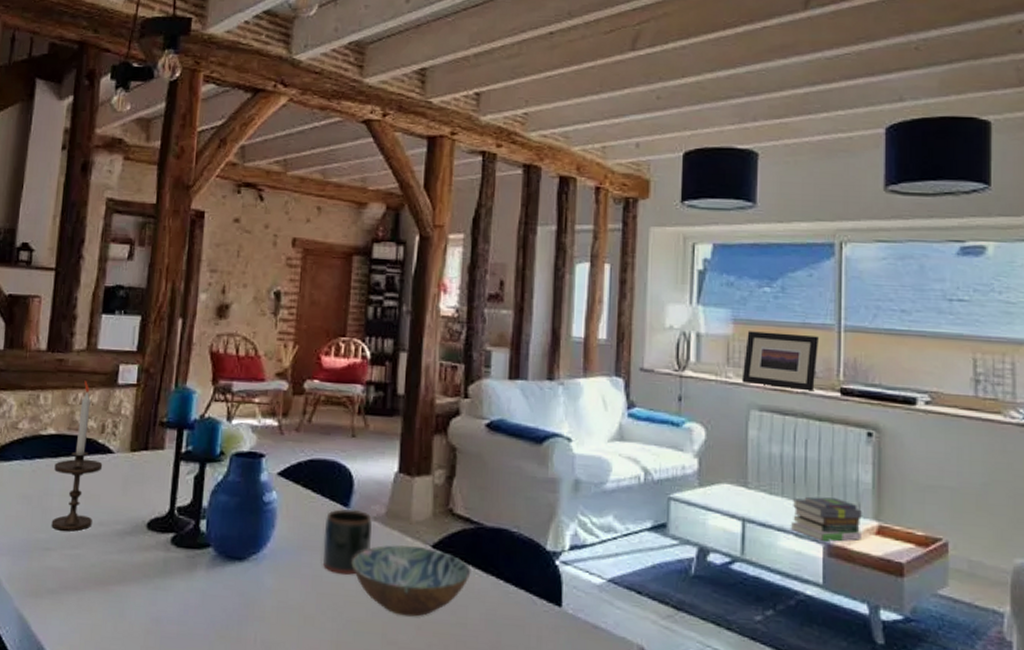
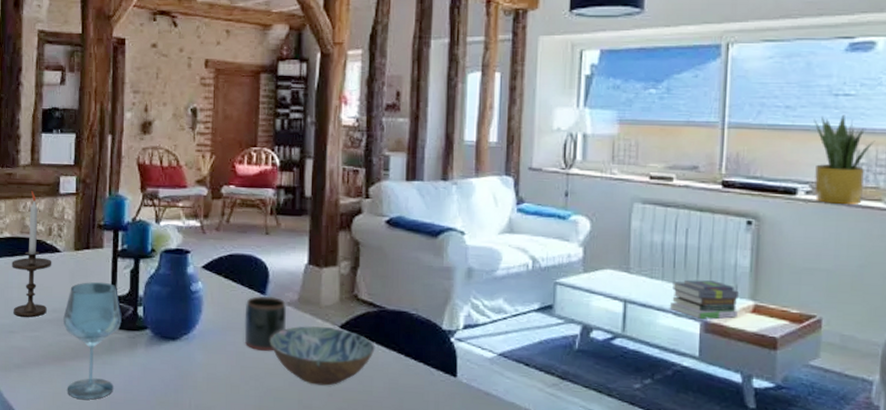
wine glass: none [109,489,181,633] -> present [63,281,122,400]
picture frame: present [741,331,819,392] -> none [626,130,702,185]
planter: none [930,321,991,417] -> present [814,114,875,204]

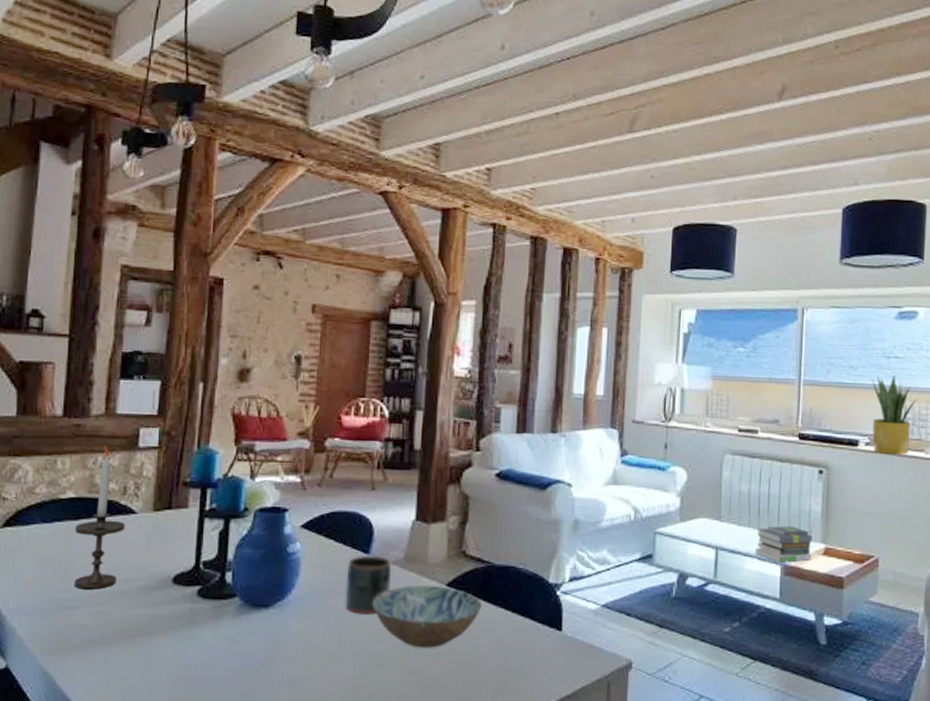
wine glass: present [63,281,122,400] -> none [136,546,207,681]

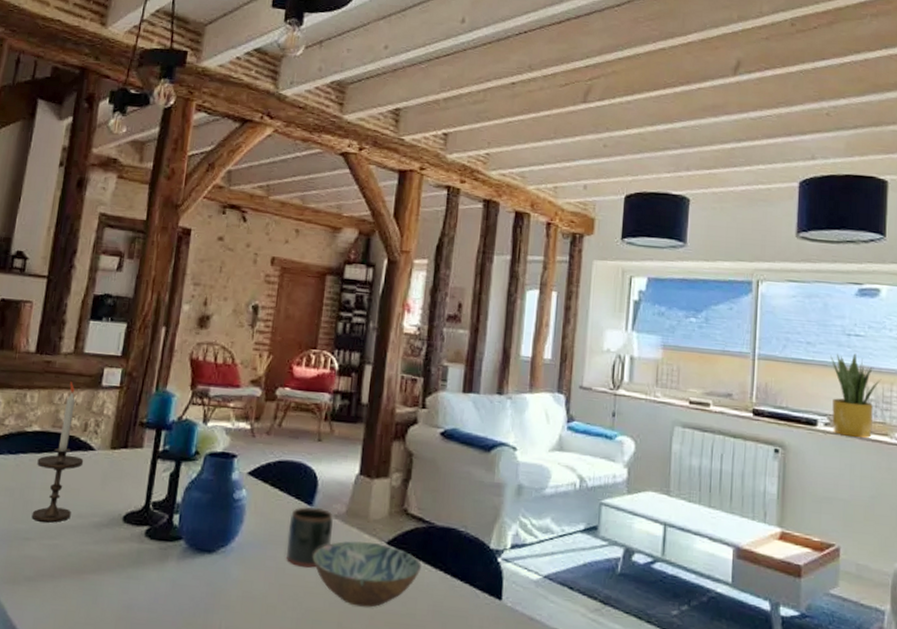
books: present [755,526,812,563] -> none [706,504,767,545]

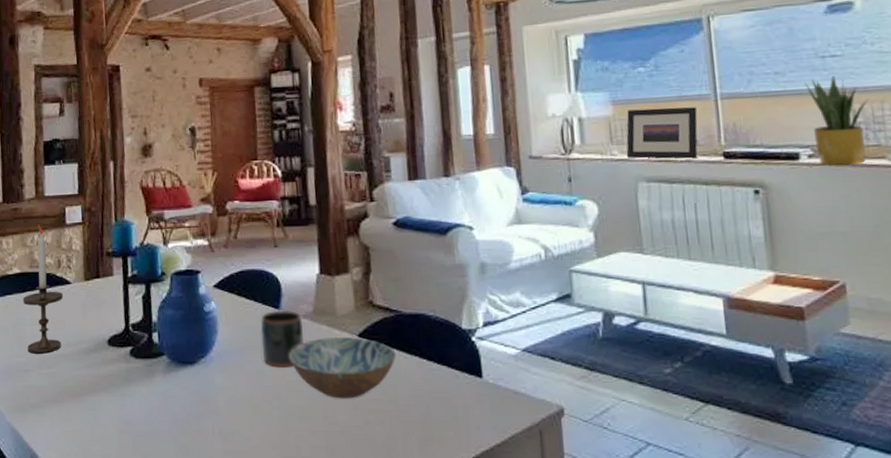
picture frame: none [668,356,736,412] -> present [626,107,698,159]

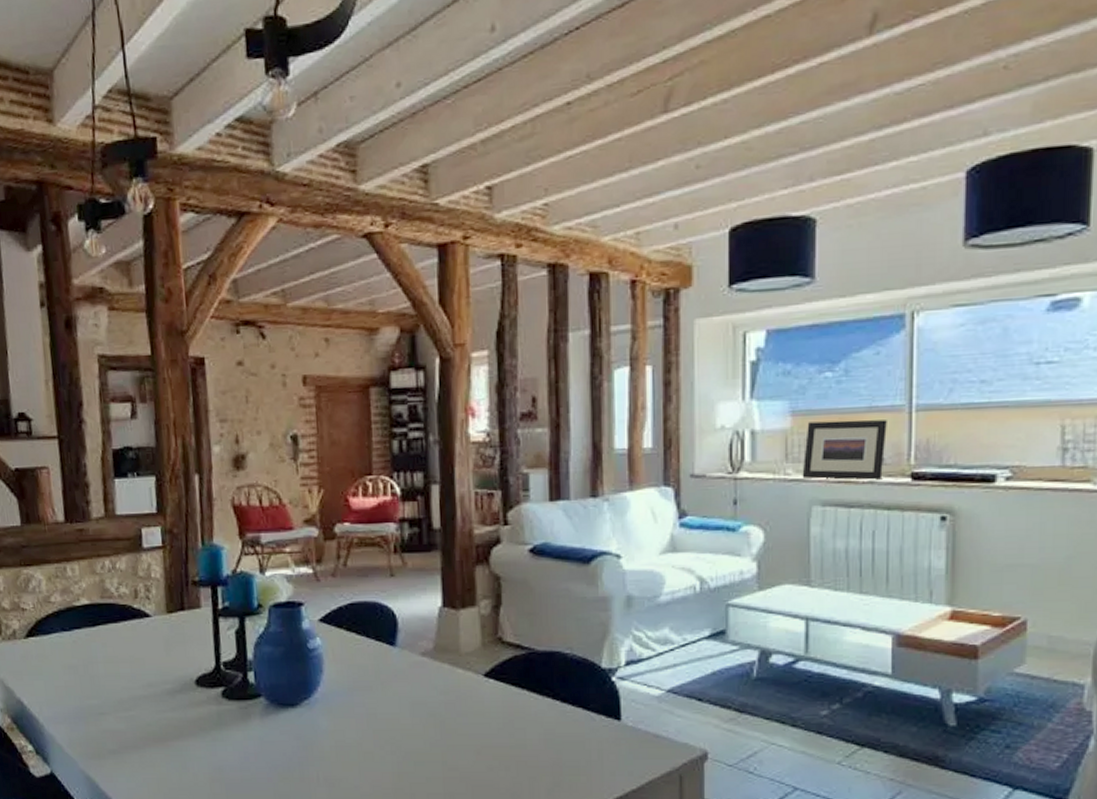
candlestick: present [23,224,64,354] -> none [94,548,142,695]
mug: present [260,310,304,368] -> none [373,647,422,710]
bowl: present [288,337,397,399] -> none [404,677,526,743]
planter: present [804,75,869,165] -> none [1013,385,1082,489]

